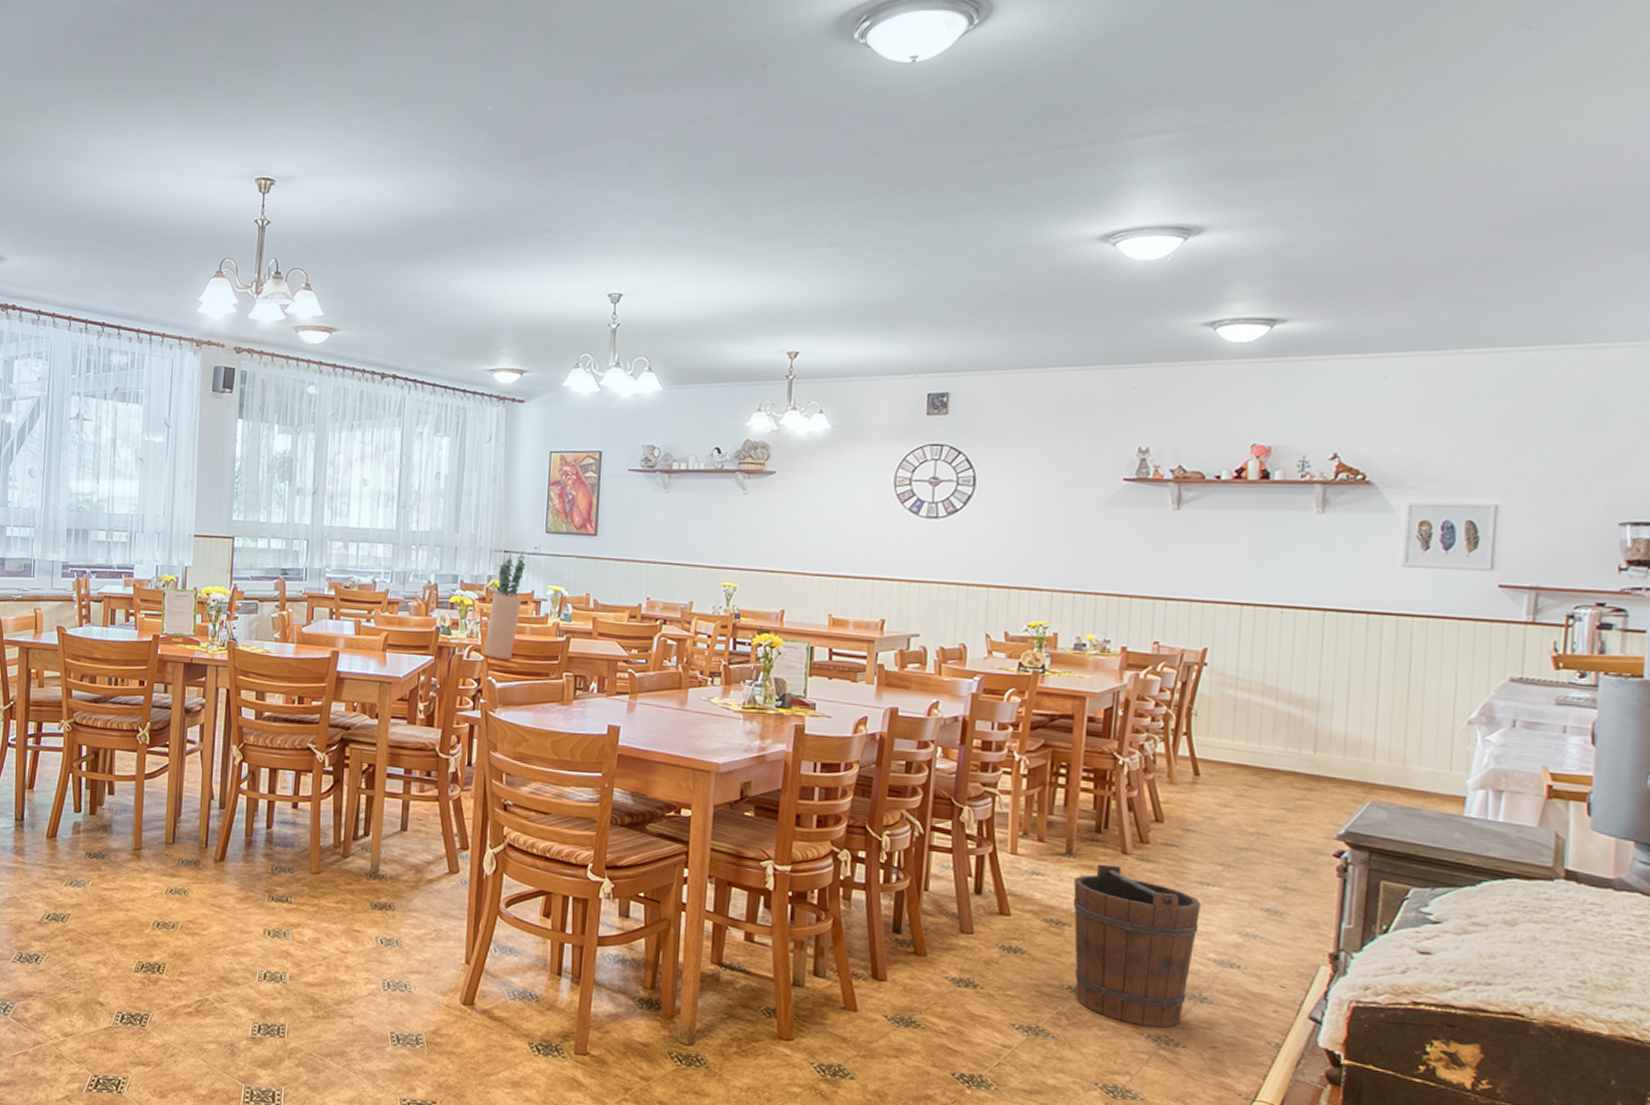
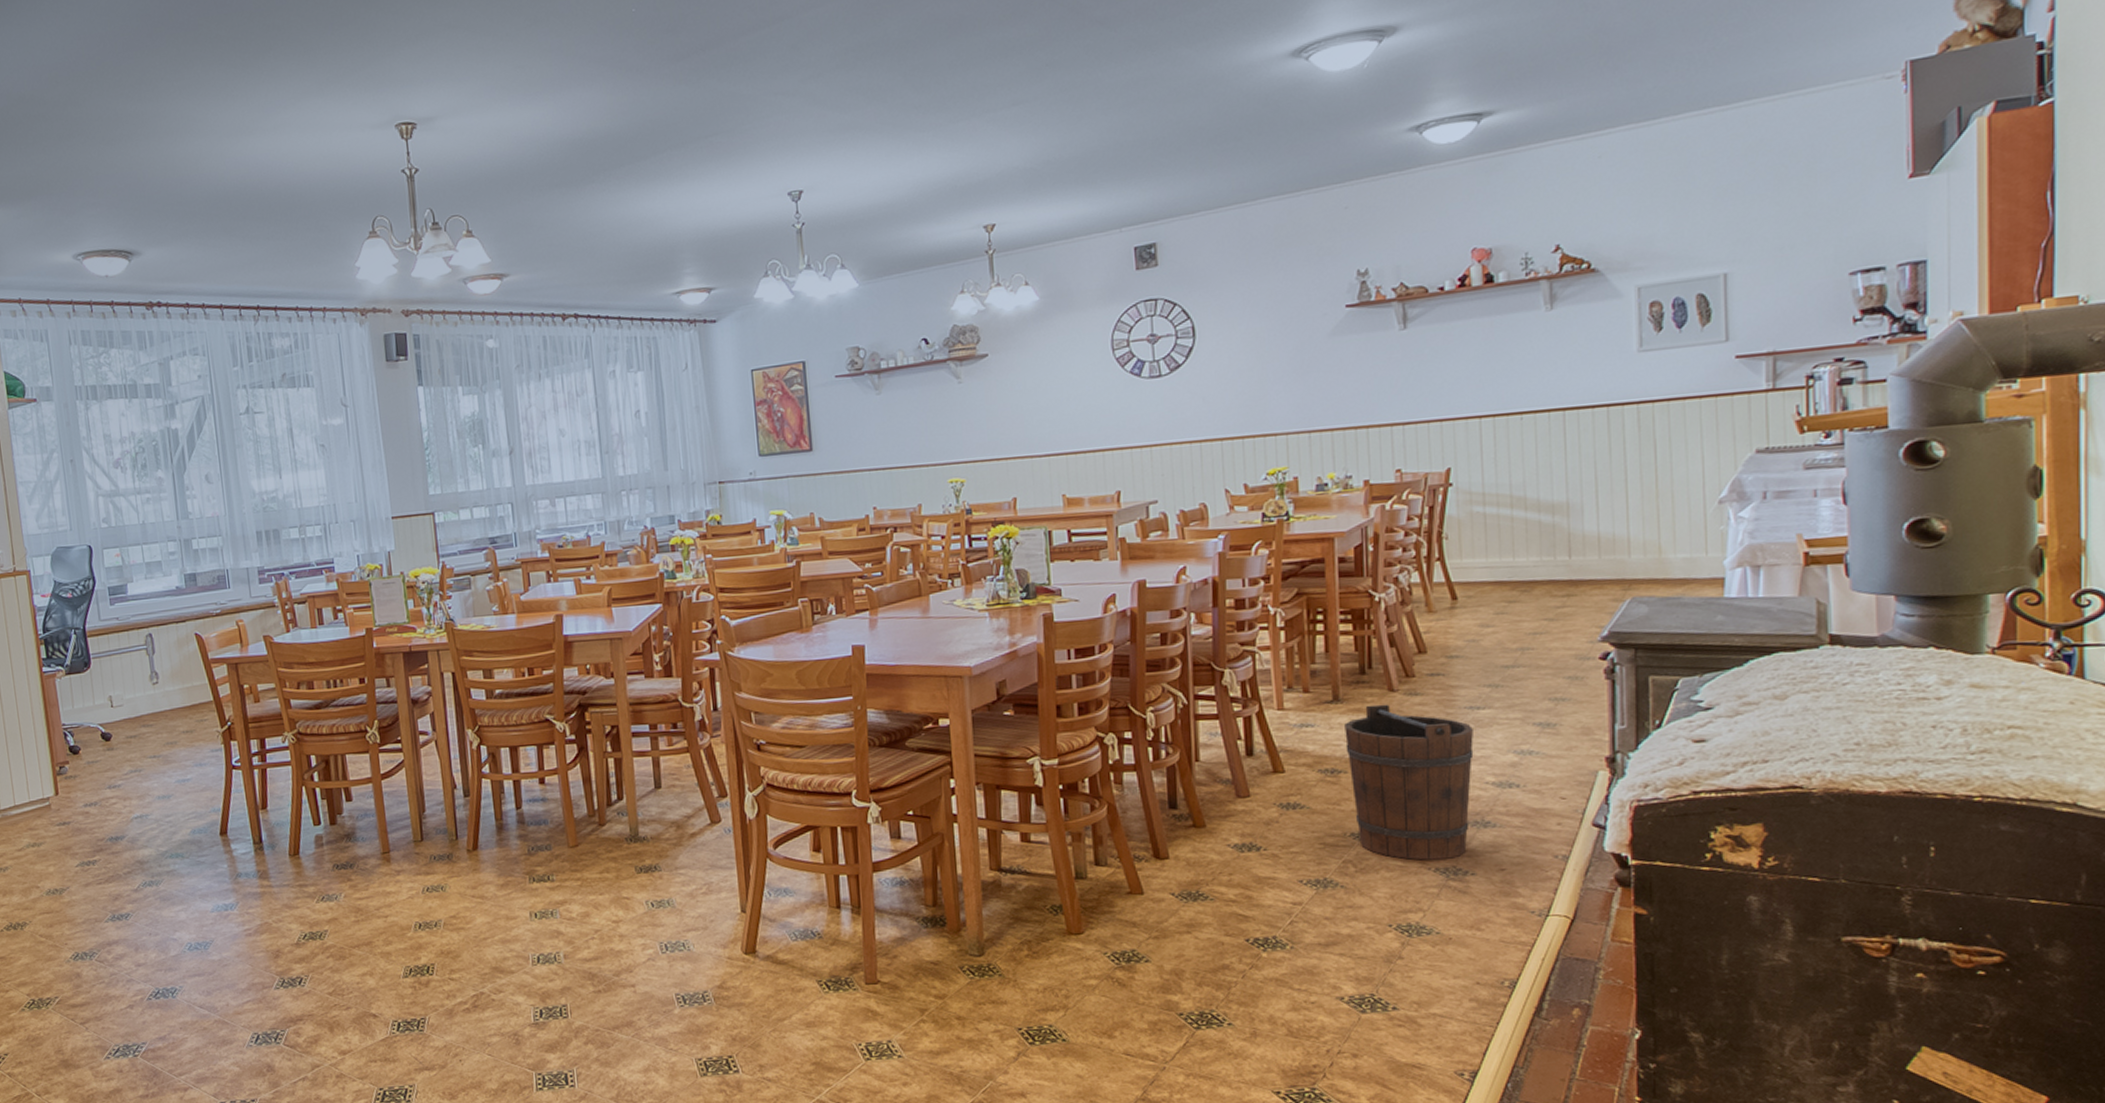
vase: present [483,550,526,660] -> none [712,478,745,597]

